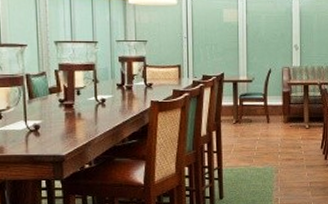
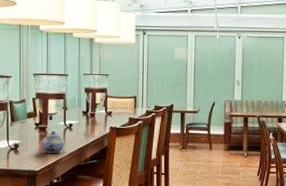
teapot: none [68,107,97,135] -> present [42,130,65,154]

